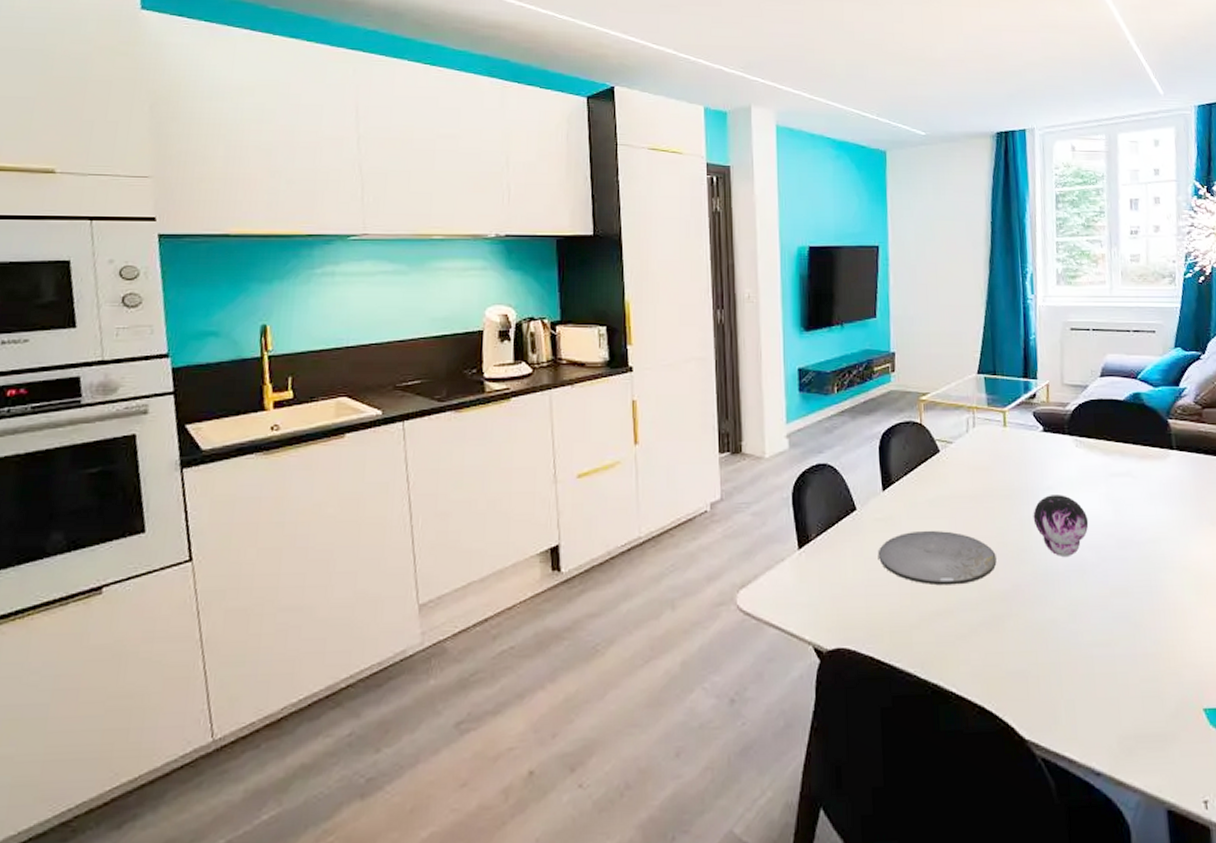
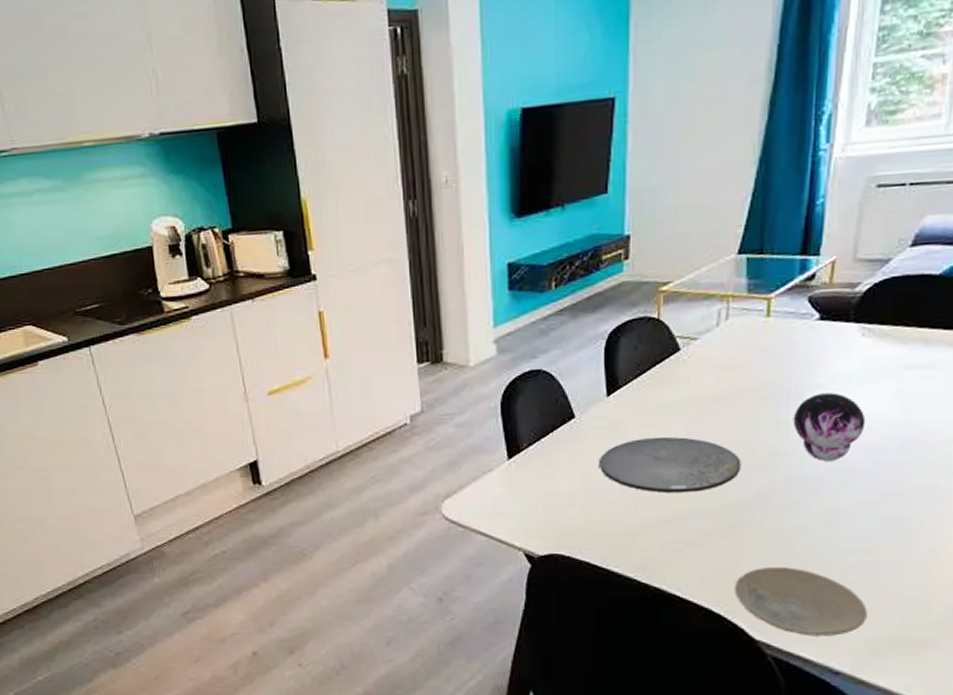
plate: none [1002,661,1115,734] -> present [734,567,867,636]

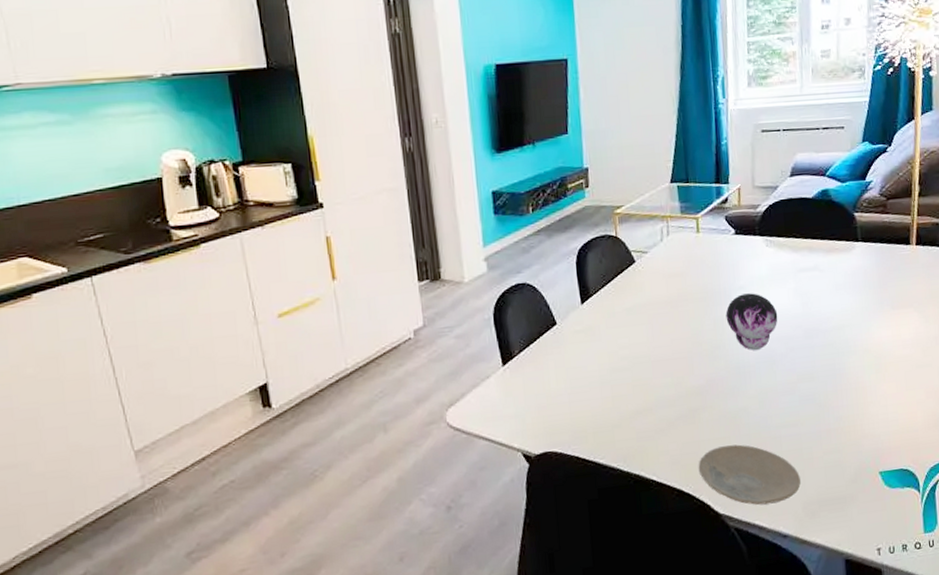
plate: present [600,436,741,494] -> none [580,336,692,387]

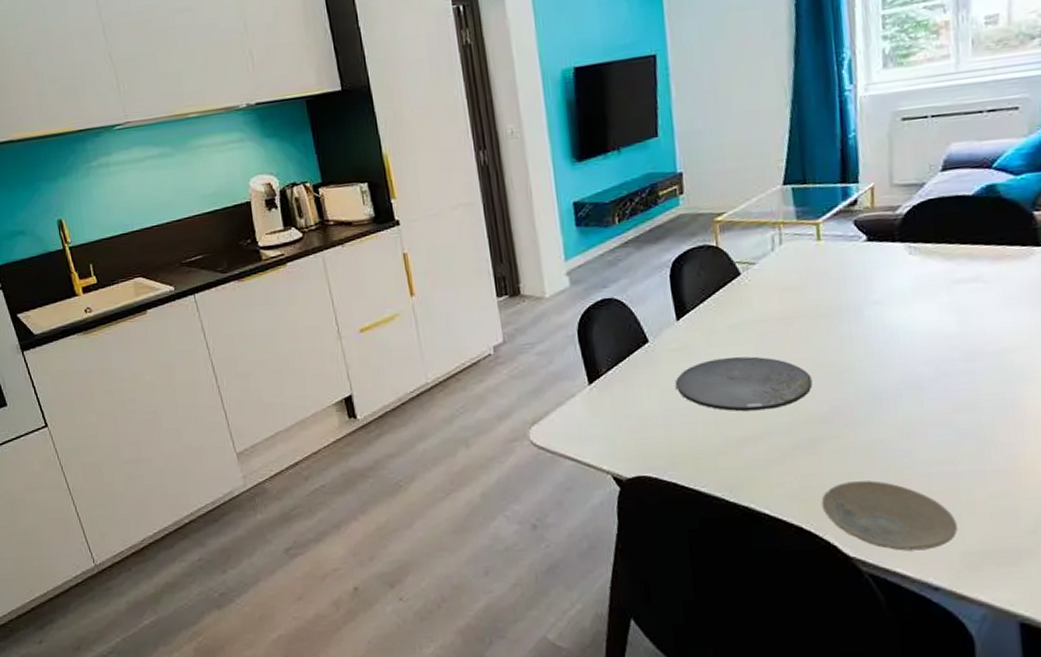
plate: none [580,336,692,387] -> present [676,356,813,412]
decorative orb: present [725,293,778,350] -> none [855,308,926,374]

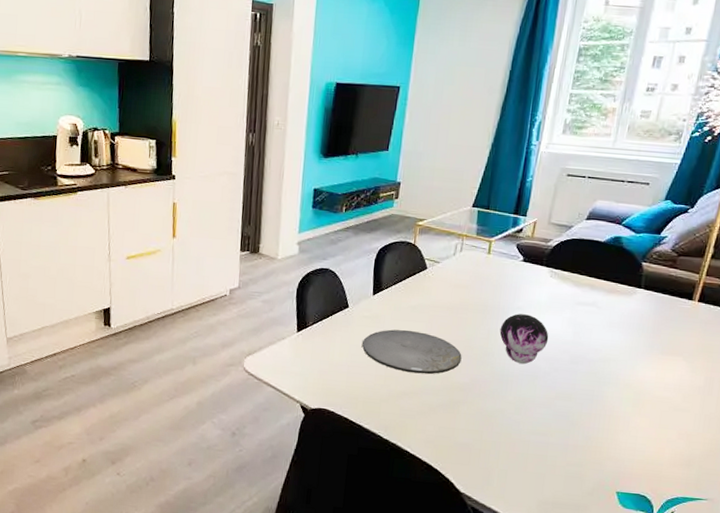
plate: present [821,480,957,551] -> none [448,437,540,496]
decorative orb: none [855,308,926,374] -> present [499,313,549,364]

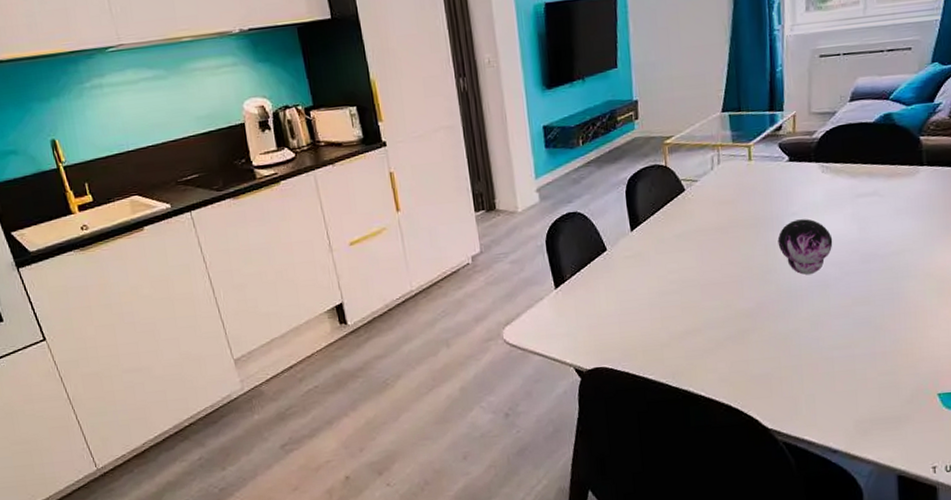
plate: present [362,329,462,375] -> none [630,261,742,309]

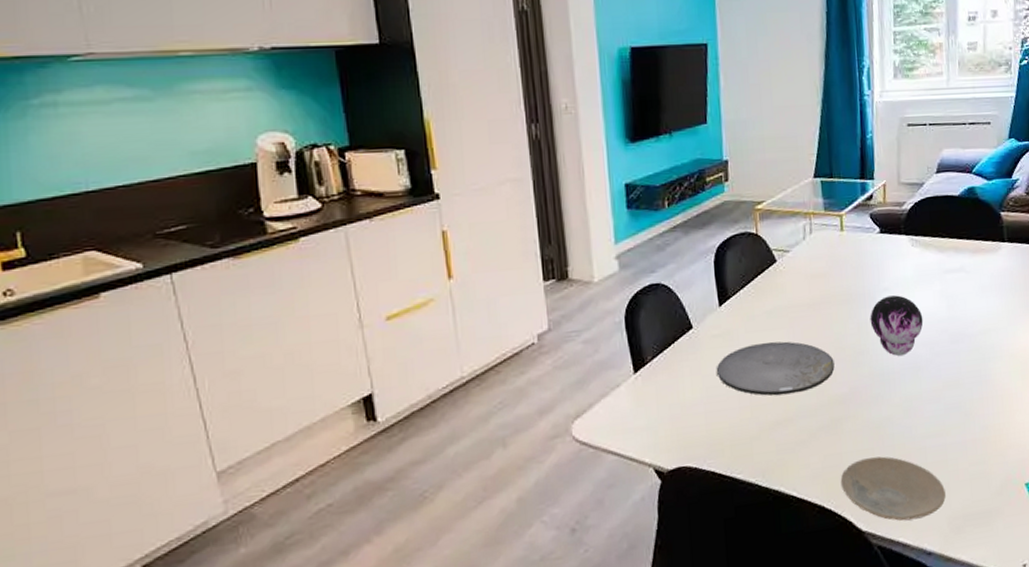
plate: none [630,261,742,309] -> present [717,341,835,396]
plate: none [747,364,853,422] -> present [840,456,946,521]

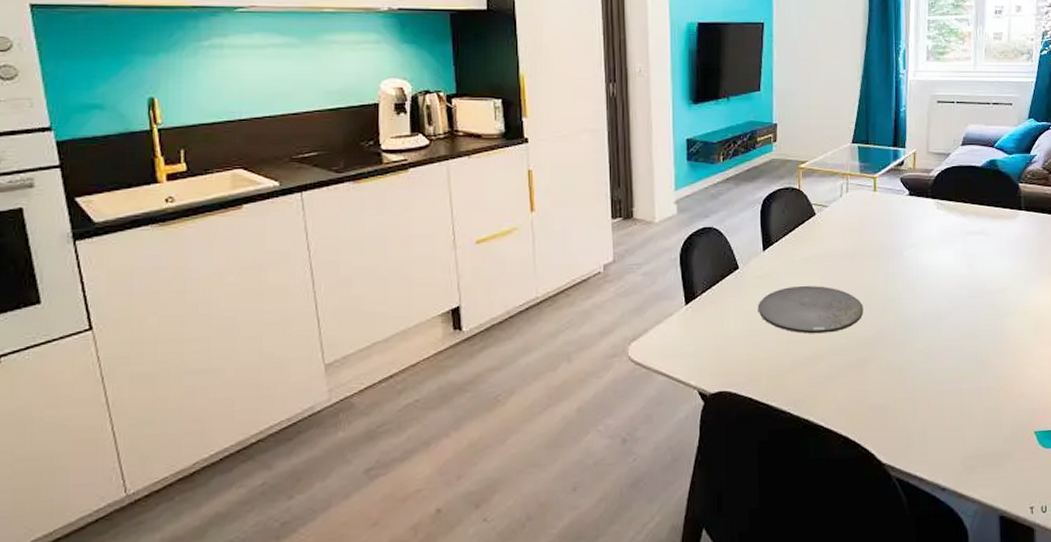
plate: present [840,456,946,521] -> none [864,396,960,457]
decorative orb: present [870,295,924,356] -> none [897,252,945,306]

